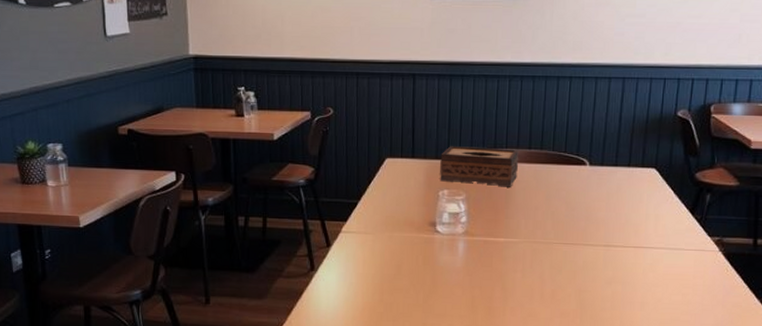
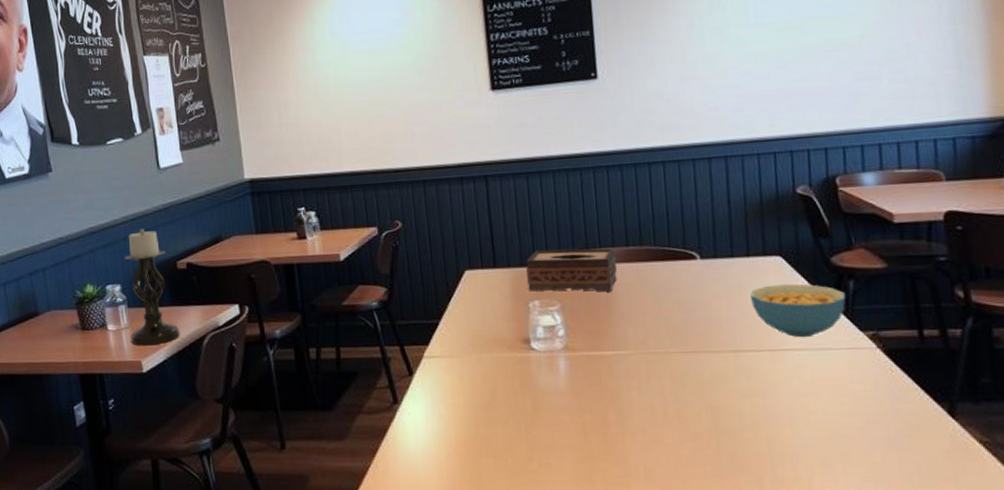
candle holder: none [67,93,118,203] -> present [124,229,180,346]
cereal bowl: none [625,192,702,239] -> present [750,283,846,338]

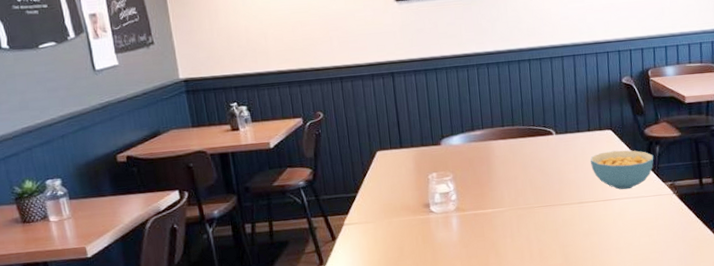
candle holder: present [124,229,180,346] -> none [63,127,123,234]
tissue box: present [526,248,617,292] -> none [425,128,496,166]

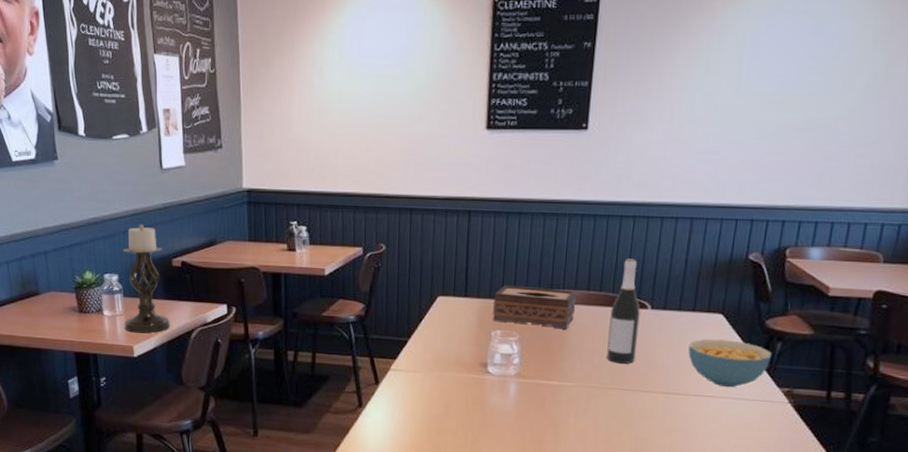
candle holder: none [63,127,123,234] -> present [123,225,171,333]
tissue box: none [425,128,496,166] -> present [493,284,576,330]
wine bottle: none [524,95,551,185] -> present [607,259,641,364]

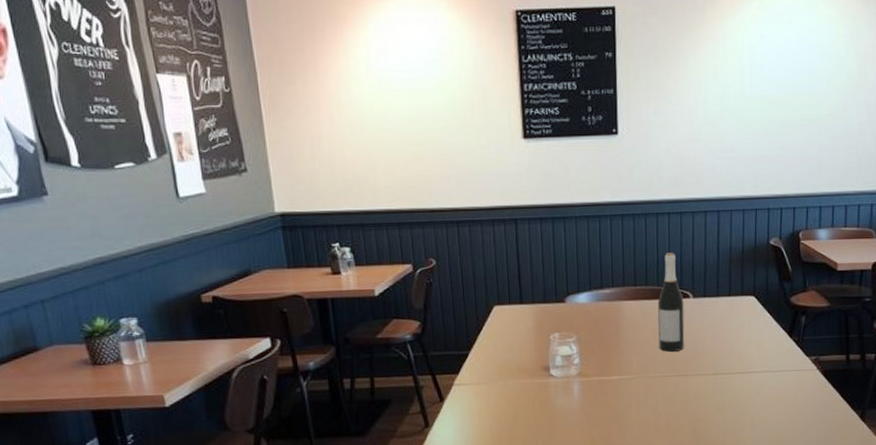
candle holder: present [123,225,171,333] -> none [140,261,207,381]
tissue box: present [493,284,576,330] -> none [549,287,625,326]
cereal bowl: present [688,338,772,388] -> none [729,319,799,363]

